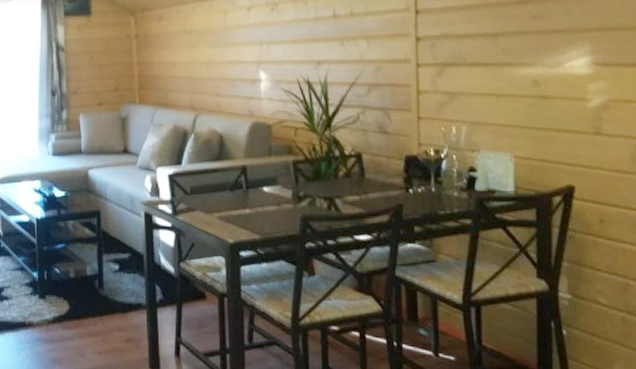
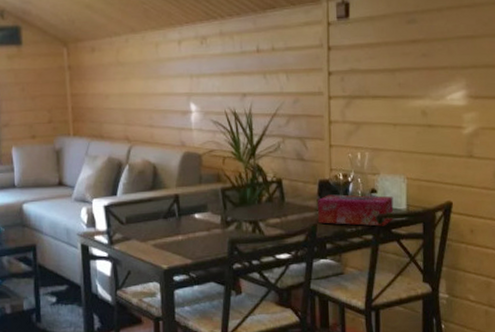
tissue box: none [404,172,499,210] -> present [318,194,394,226]

